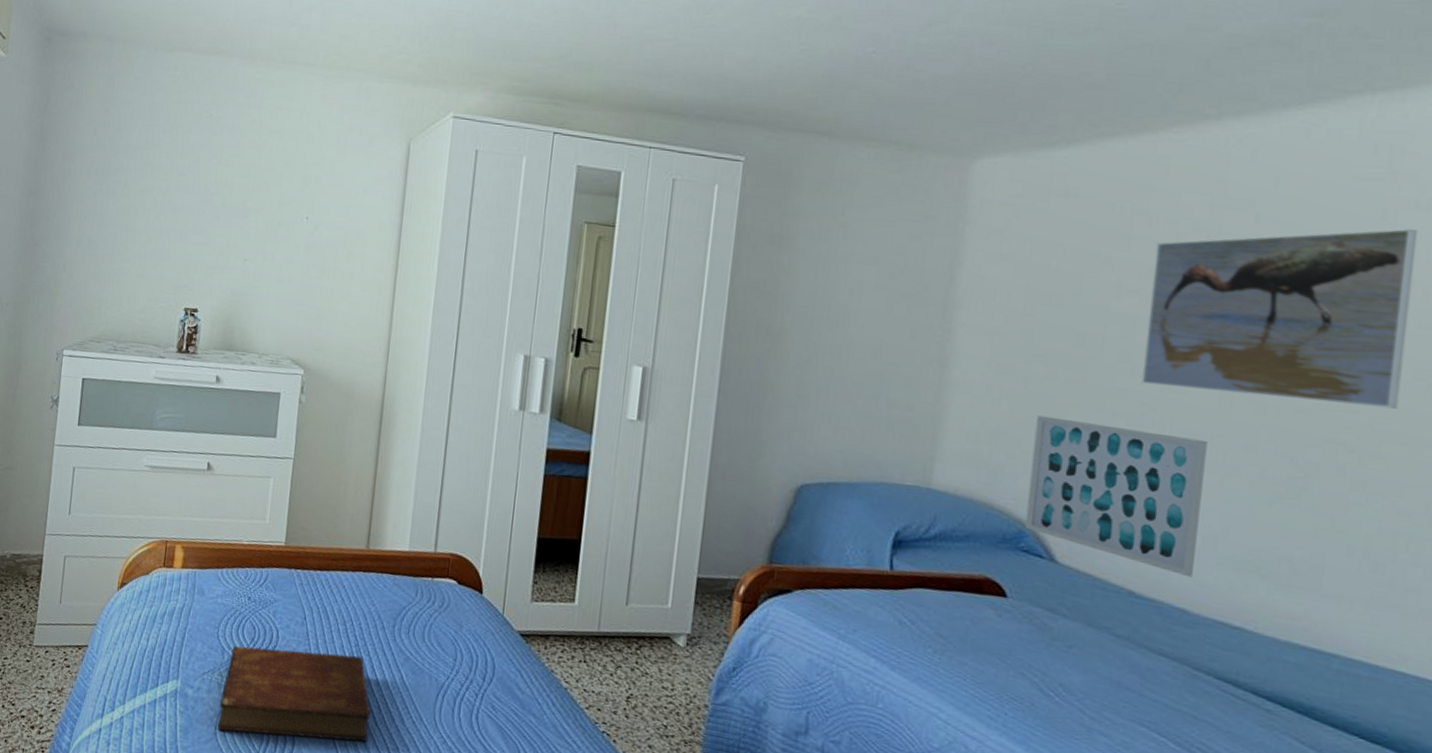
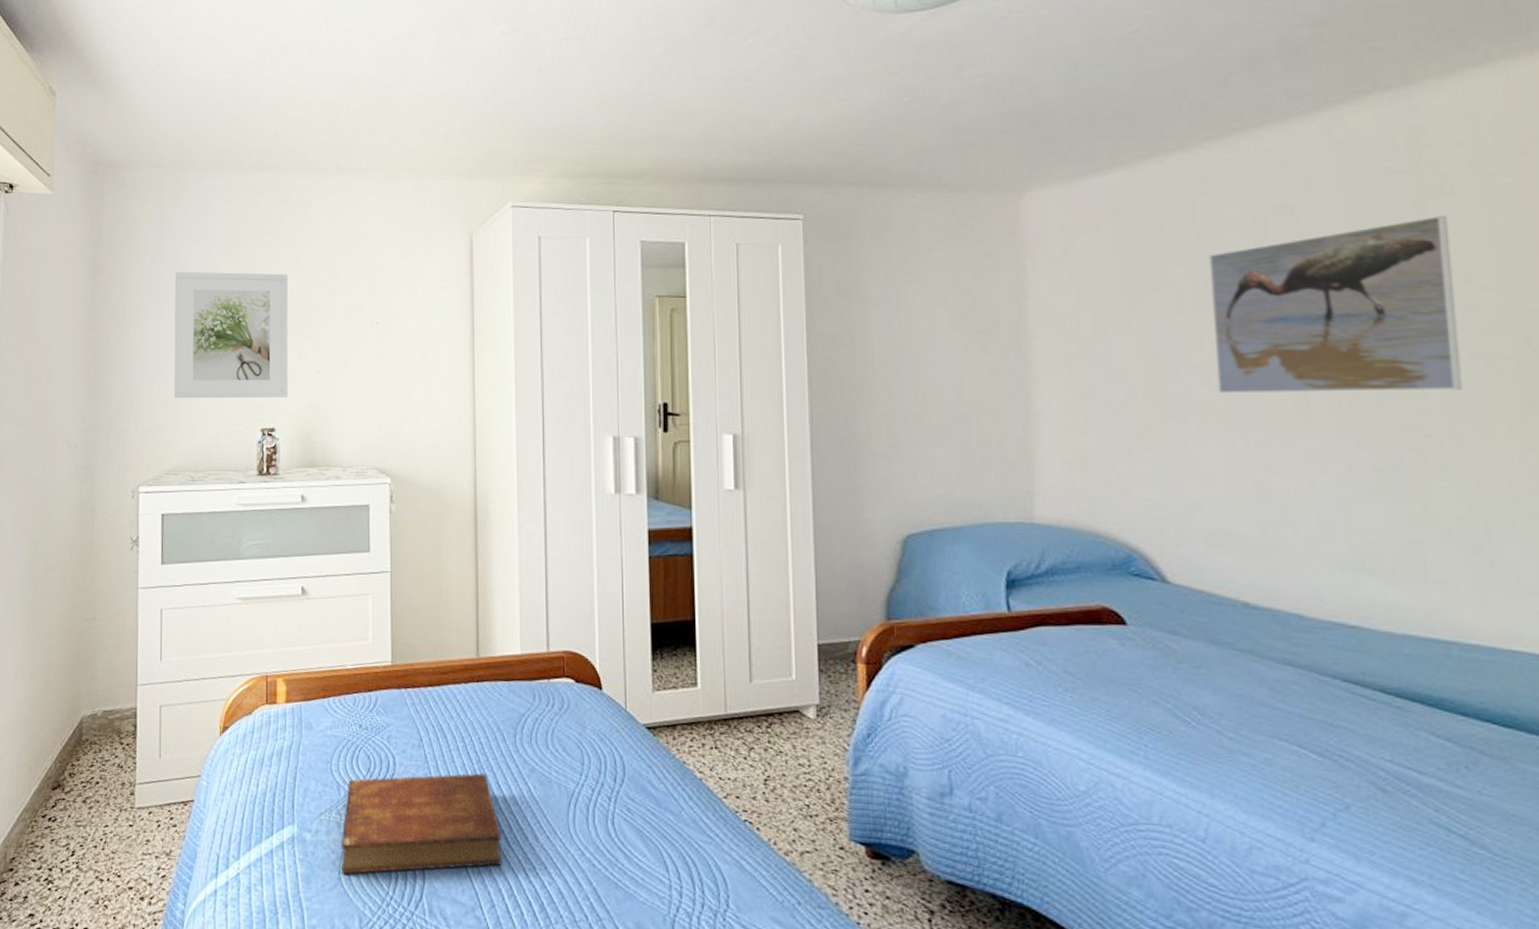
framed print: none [105,146,225,281] -> present [173,271,289,399]
wall art: present [1024,415,1208,578] -> none [1125,437,1302,582]

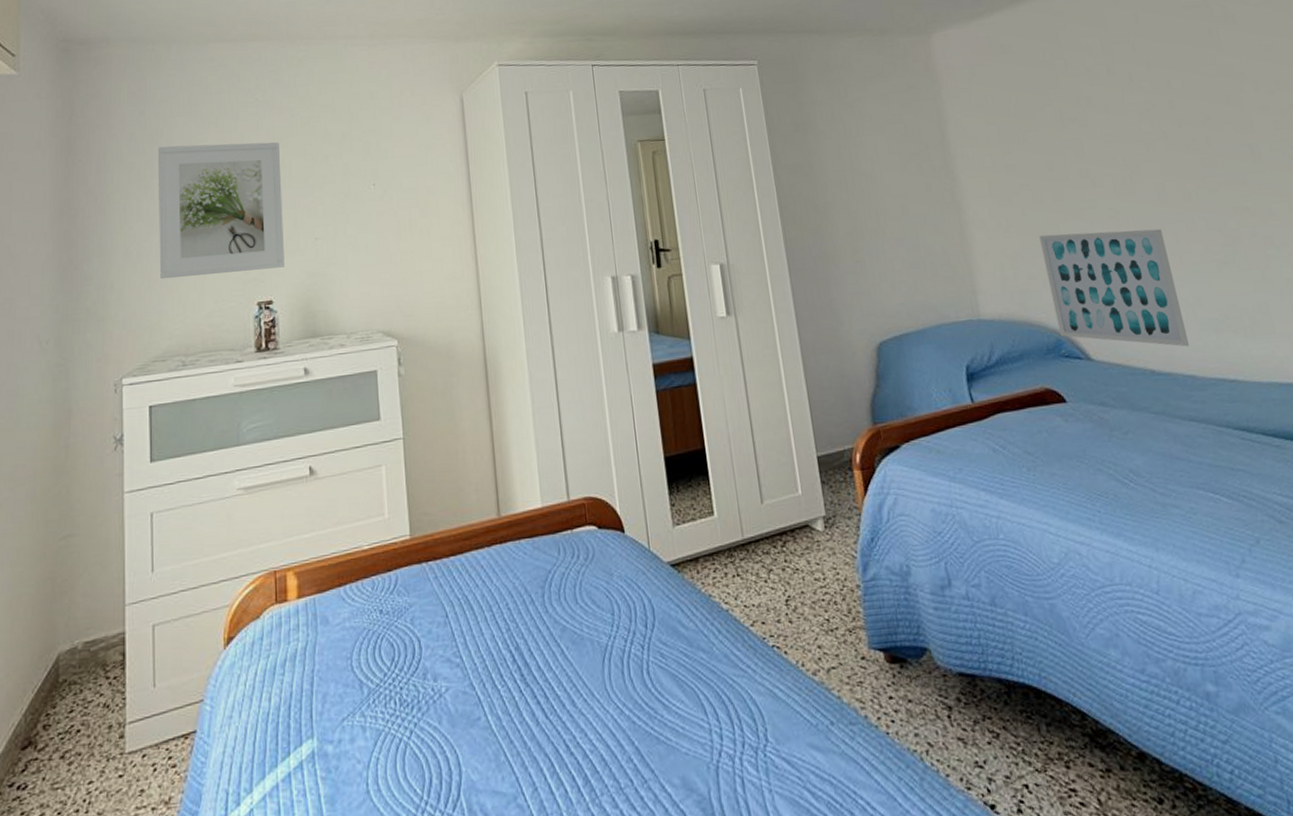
bible: present [341,773,502,875] -> none [367,642,541,787]
wall art: none [1125,437,1302,582] -> present [1039,228,1189,347]
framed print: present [1209,216,1463,394] -> none [1076,39,1270,193]

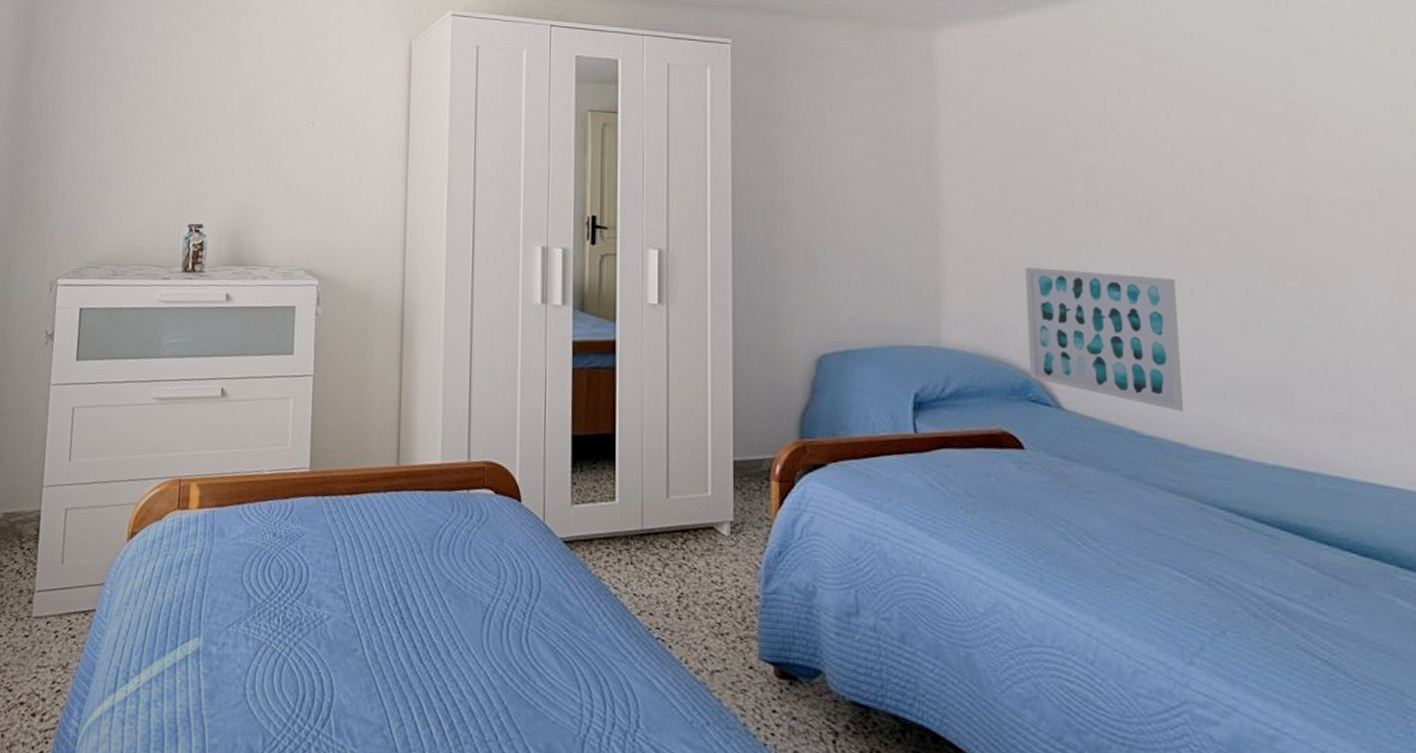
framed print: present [157,142,284,280] -> none [100,61,224,194]

